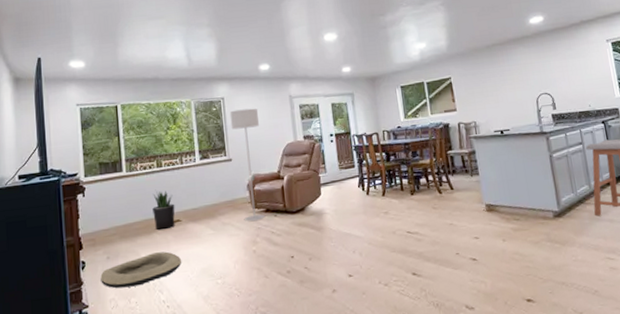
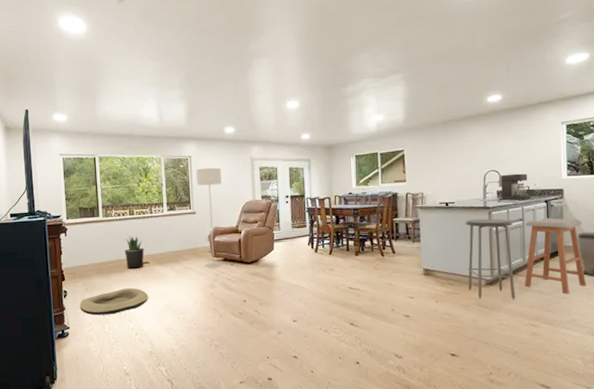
bar stool: none [523,144,587,234] -> present [465,218,515,300]
coffee maker: none [553,94,587,124] -> present [501,173,531,200]

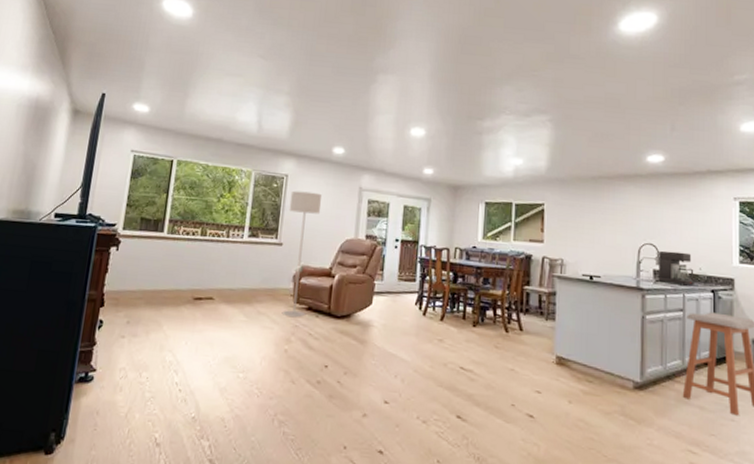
dog bed: present [80,288,149,315] -> none [115,327,206,361]
planter: present [125,234,144,269] -> none [185,259,211,305]
bar stool: present [465,218,515,300] -> none [611,300,672,414]

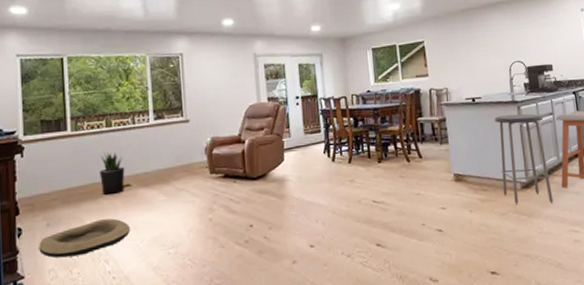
dog bed: none [115,327,206,361] -> present [39,218,131,258]
planter: none [185,259,211,305] -> present [100,151,125,195]
floor lamp: present [281,190,321,318] -> none [188,66,224,188]
bar stool: none [611,300,672,414] -> present [494,114,554,205]

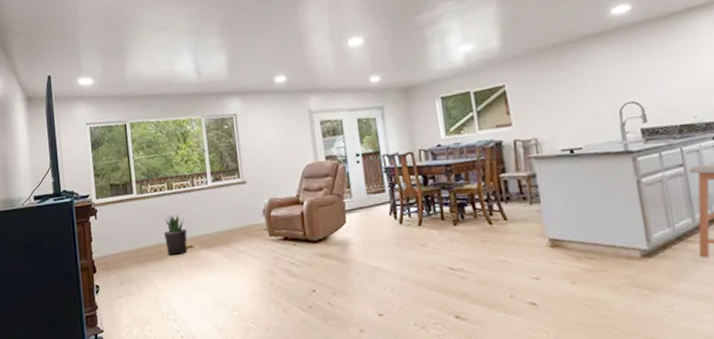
dog bed: present [39,218,131,258] -> none [114,279,196,315]
bar stool: present [494,114,554,205] -> none [600,166,688,277]
coffee maker: present [526,63,559,93] -> none [643,102,691,140]

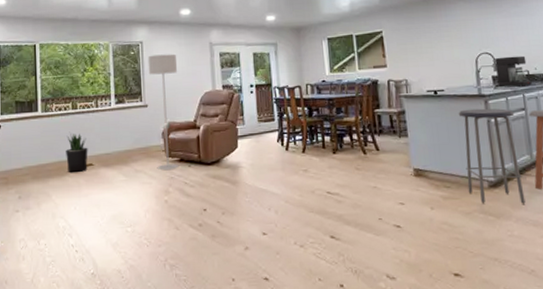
floor lamp: none [243,125,284,251] -> present [147,54,180,171]
bar stool: none [600,166,688,277] -> present [458,108,526,205]
coffee maker: none [643,102,691,140] -> present [495,55,532,87]

